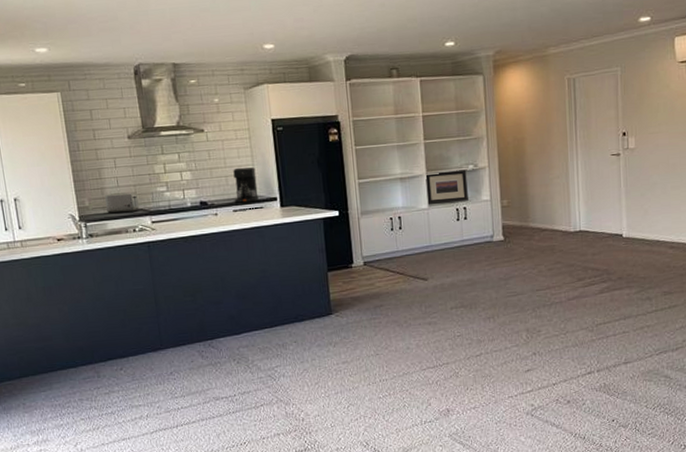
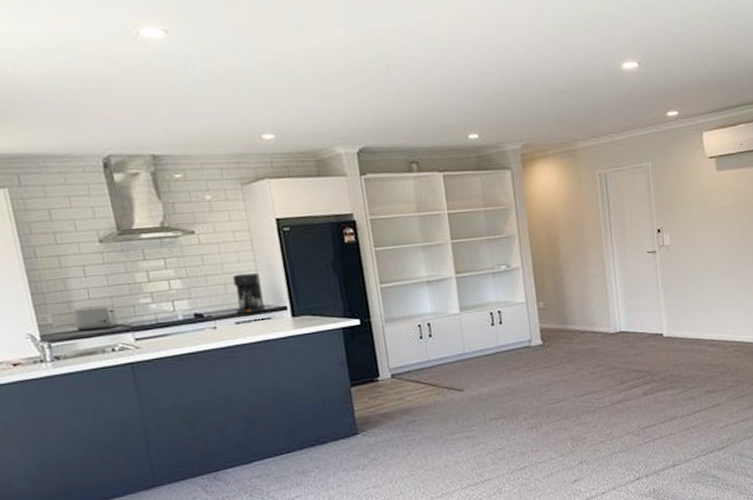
picture frame: present [425,169,468,204] -> none [454,270,503,309]

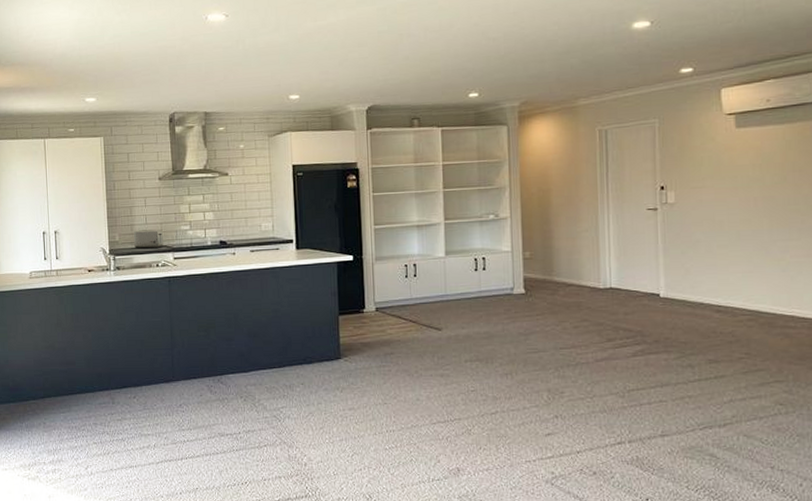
coffee maker: present [232,273,265,314] -> none [252,209,275,244]

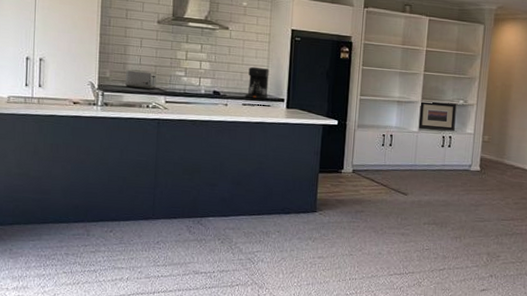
coffee maker: none [252,209,275,244] -> present [245,66,269,100]
picture frame: none [443,219,488,253] -> present [418,100,457,131]

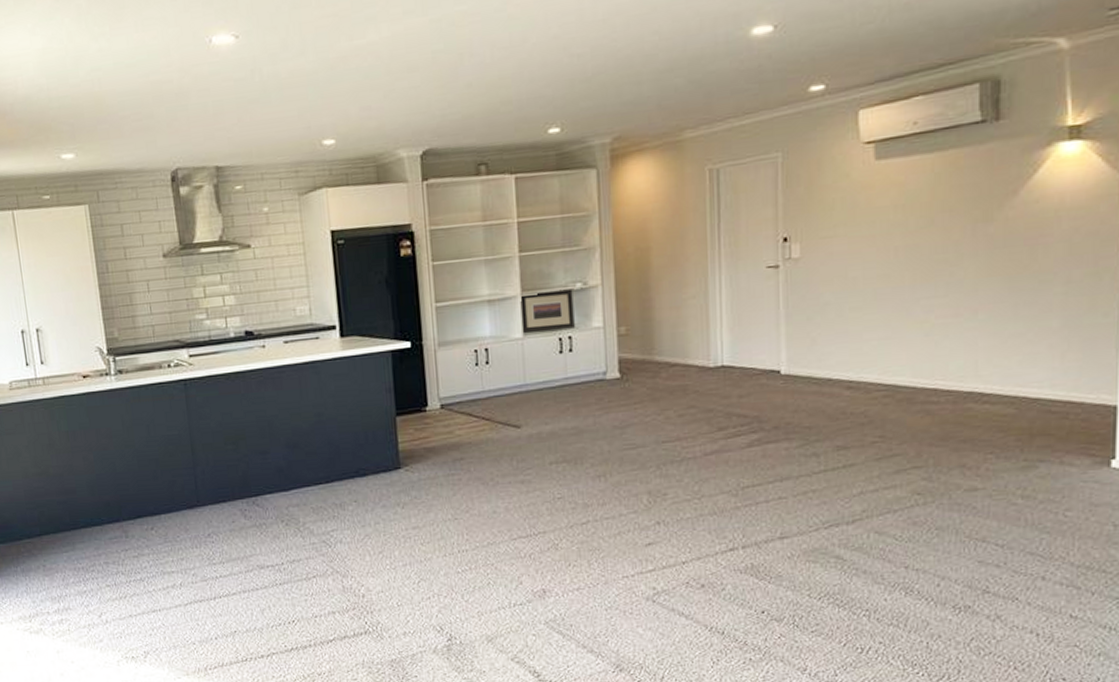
toaster: present [125,69,157,91] -> none [136,320,175,347]
coffee maker: present [245,66,269,100] -> none [284,289,314,333]

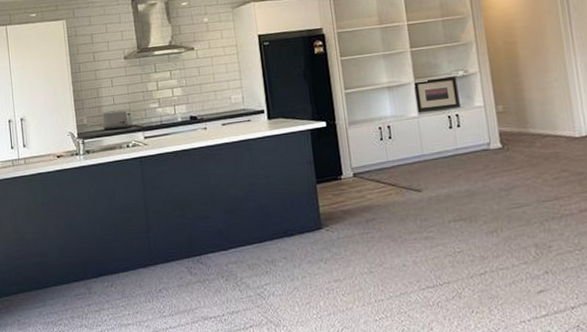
toaster: none [136,320,175,347] -> present [102,108,133,131]

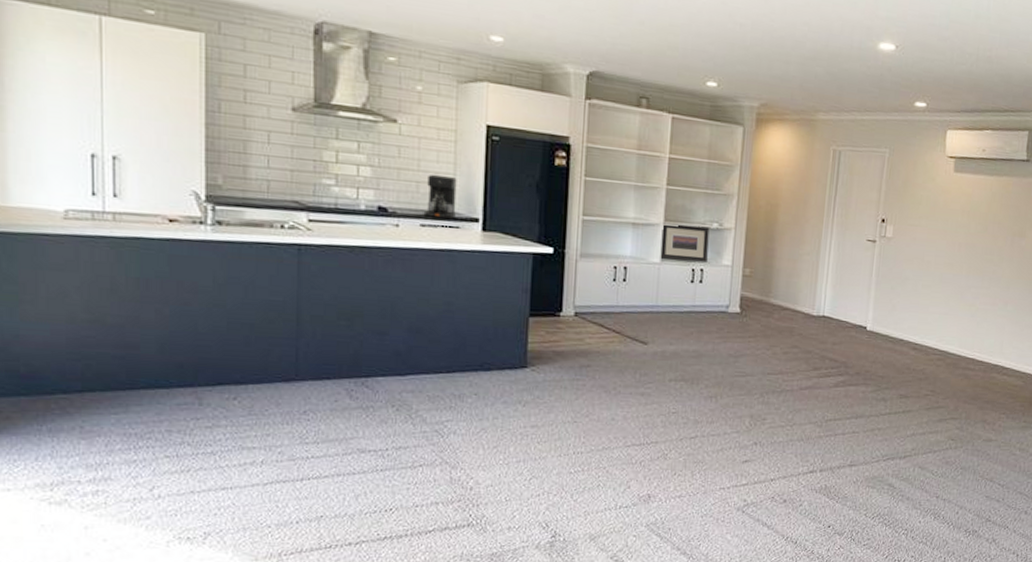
toaster: present [102,108,133,131] -> none [247,174,294,205]
coffee maker: none [221,81,246,117] -> present [423,174,457,220]

